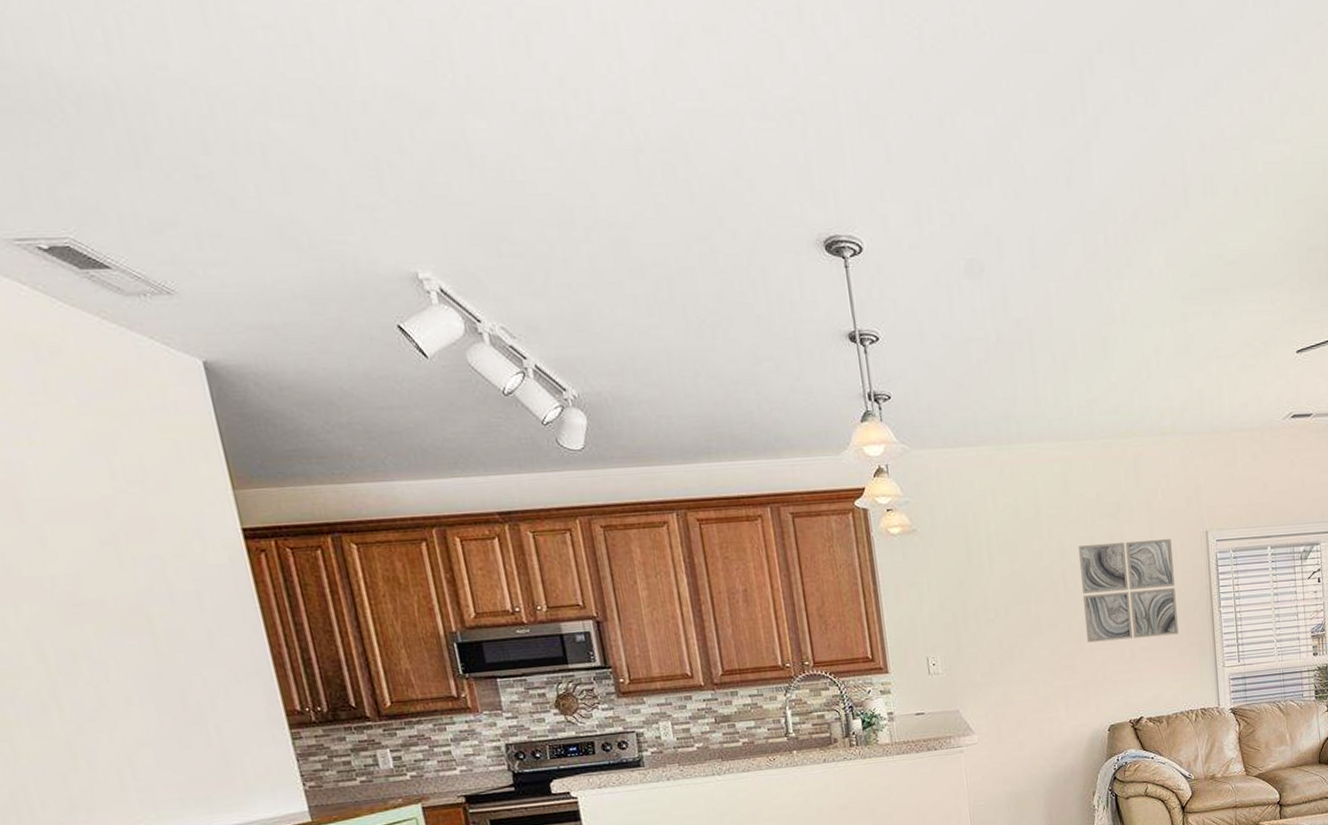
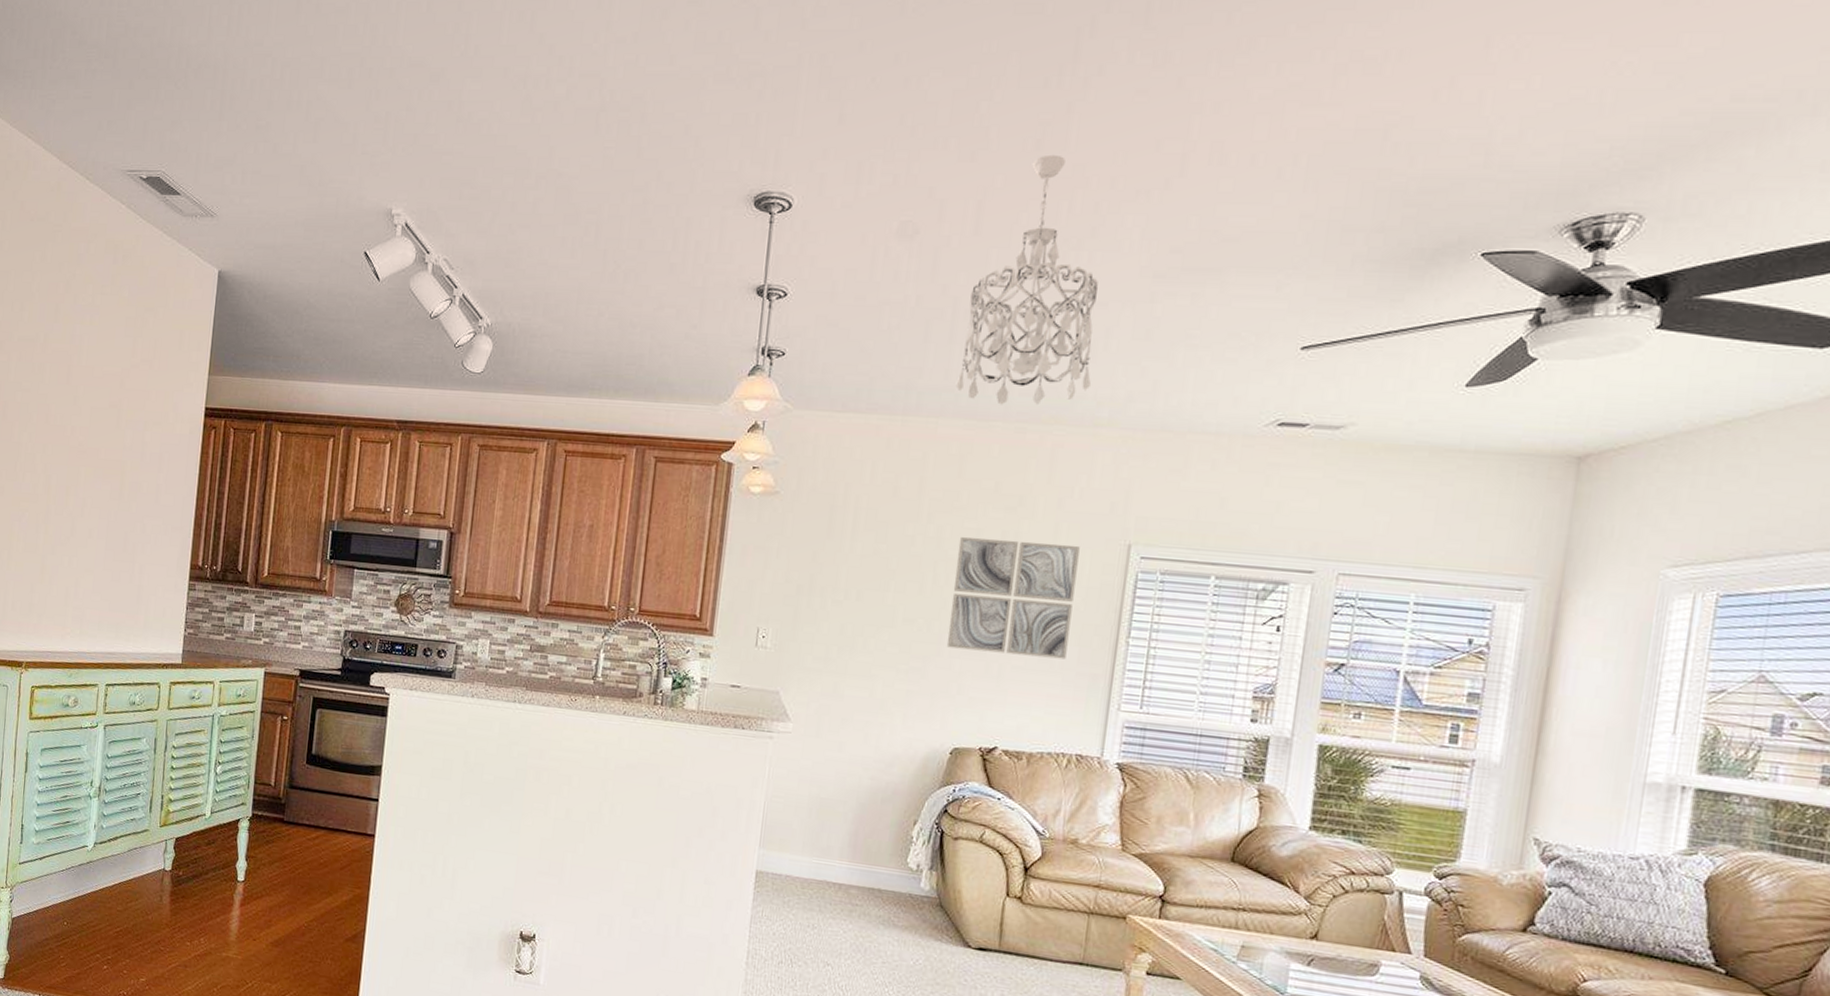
chandelier: none [1041,190,1153,425] -> present [955,154,1099,406]

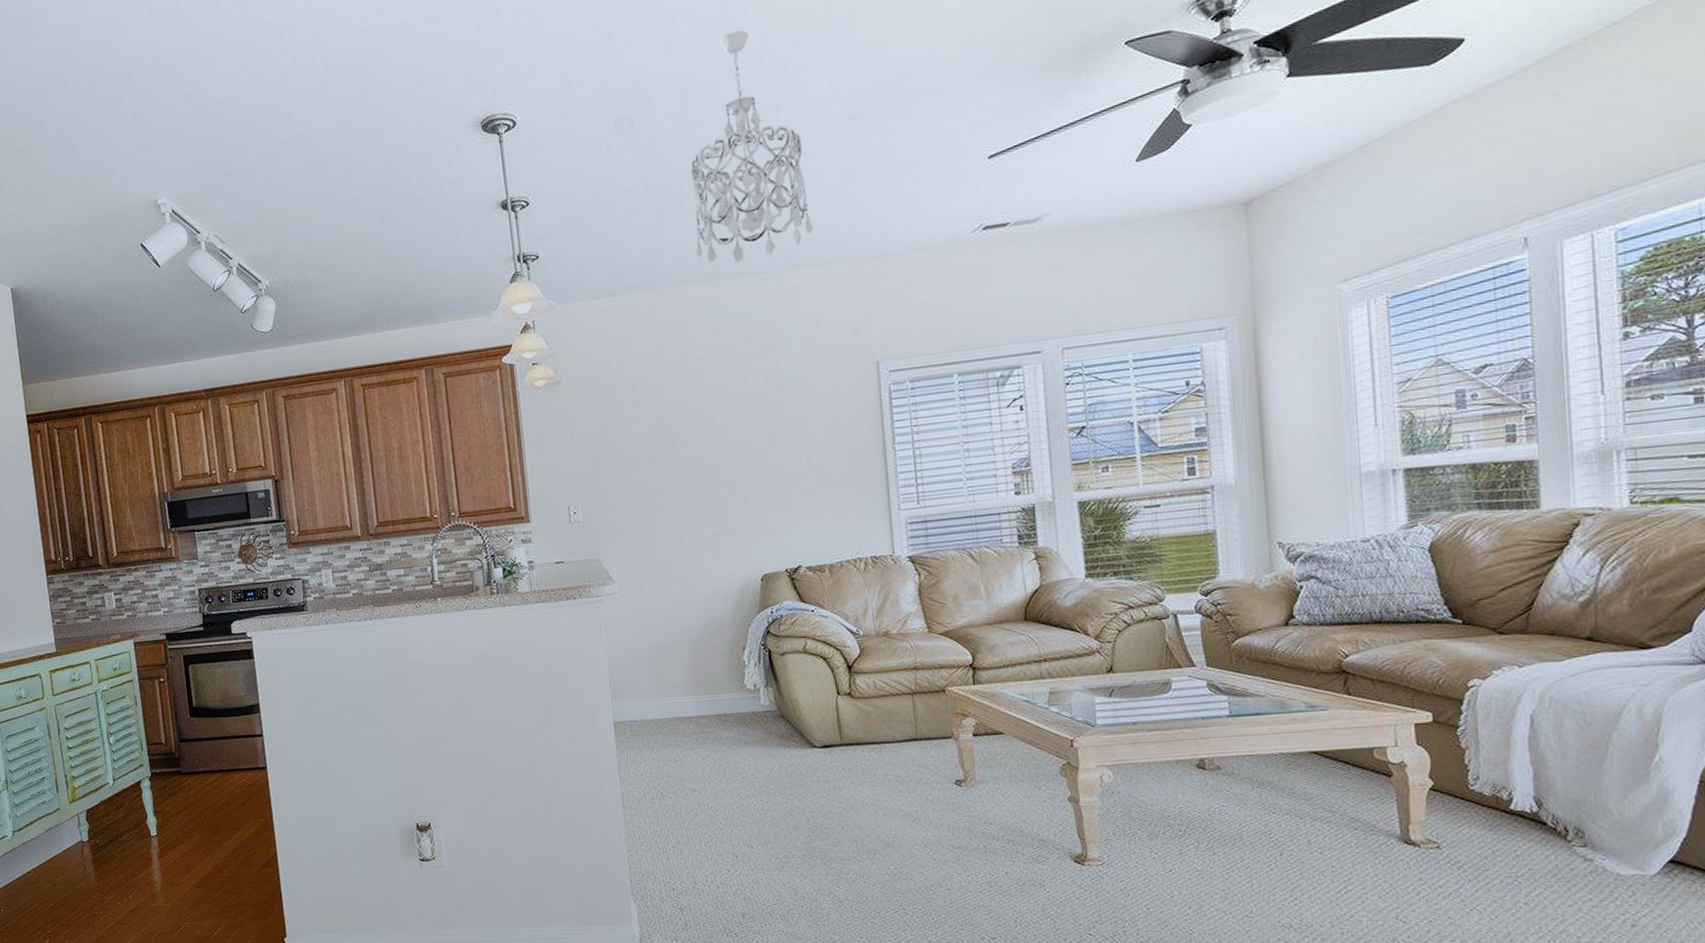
wall art: present [946,536,1080,660] -> none [728,372,844,487]

